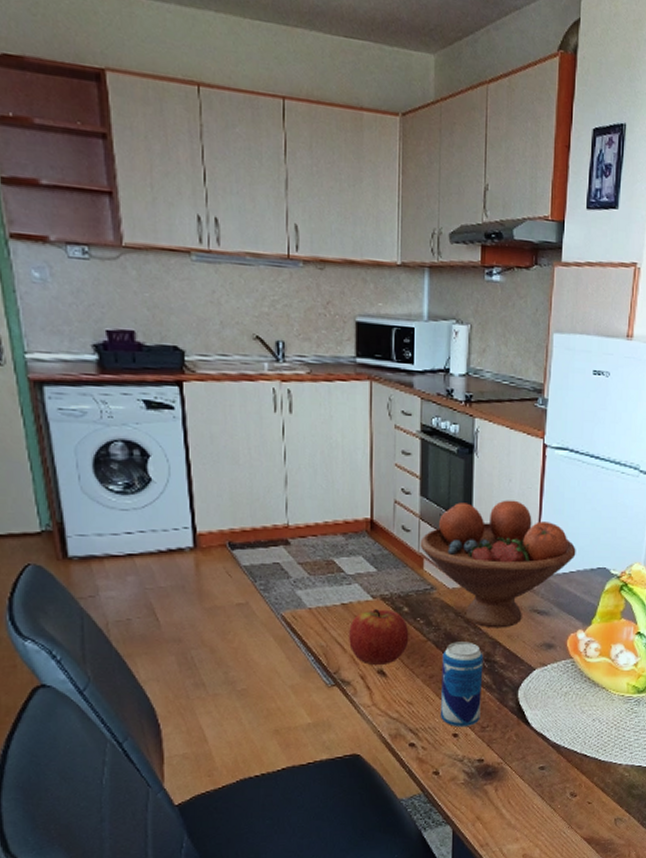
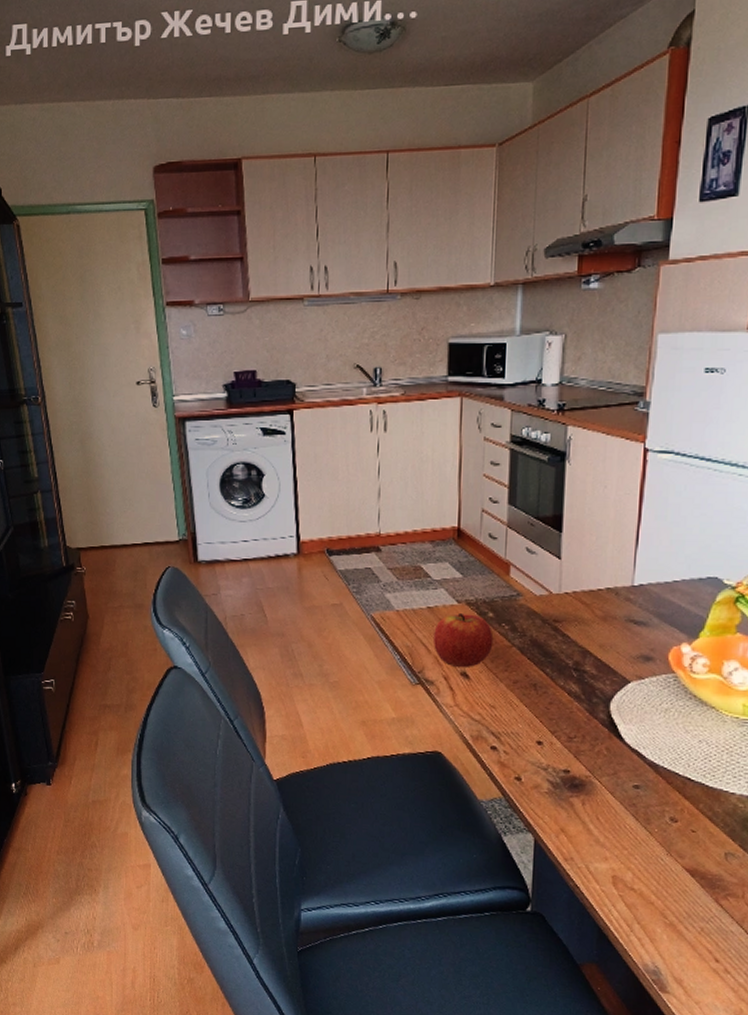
fruit bowl: present [420,500,576,628] -> none [506,506,681,638]
beverage can: present [441,641,483,728] -> none [524,649,572,736]

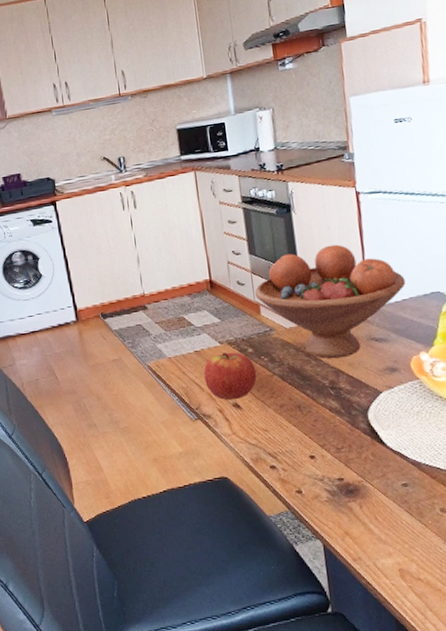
fruit bowl: none [506,506,681,638] -> present [254,244,406,359]

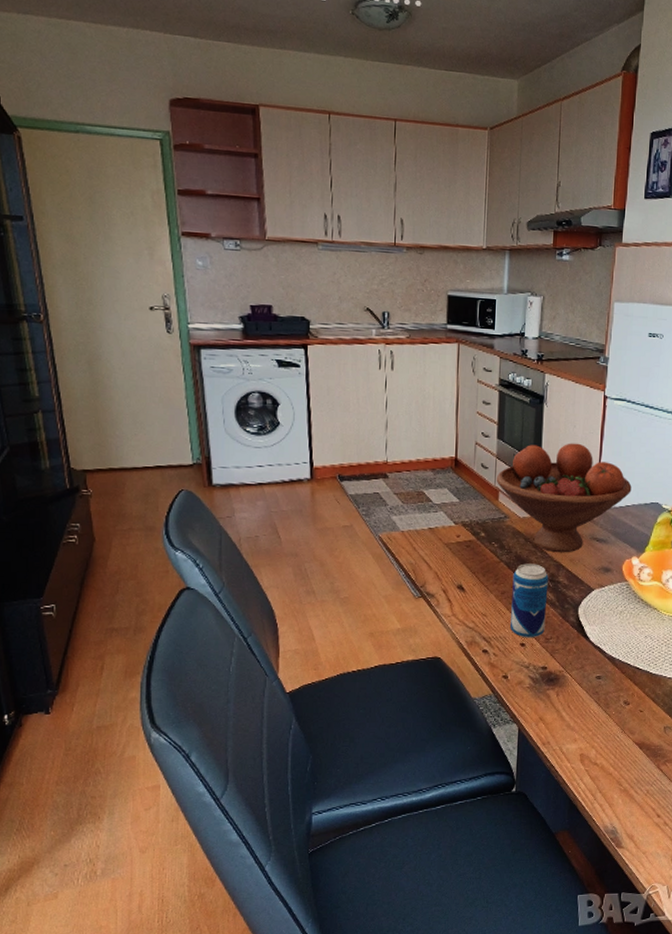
apple: present [204,352,257,401] -> none [434,534,485,582]
beverage can: none [289,372,334,450] -> present [510,563,549,638]

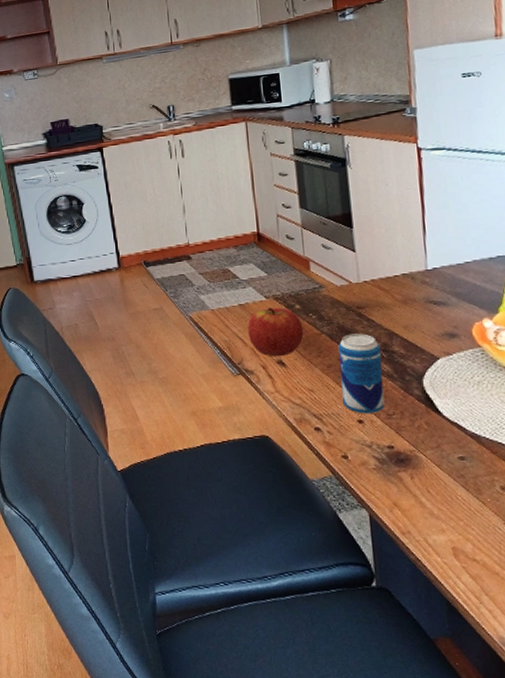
apple: none [434,534,485,582] -> present [248,307,304,357]
fruit bowl: present [496,443,632,553] -> none [304,201,469,320]

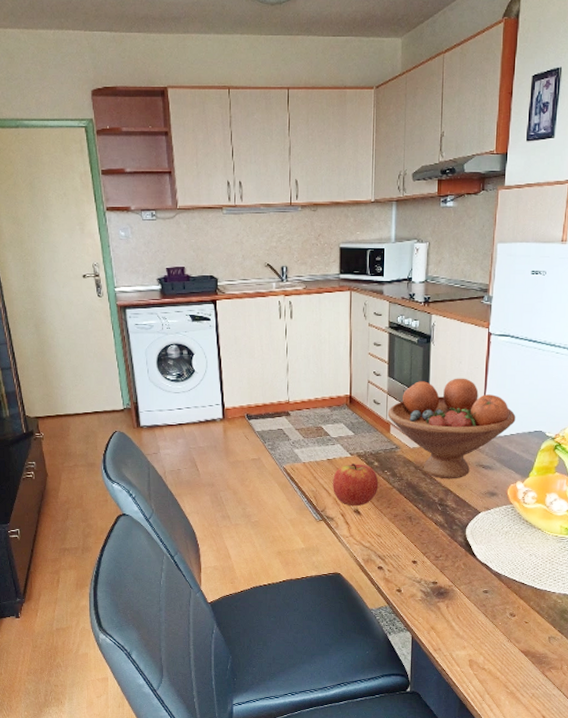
fruit bowl: none [304,201,469,320] -> present [387,378,516,479]
beverage can: present [338,333,385,414] -> none [403,489,438,556]

